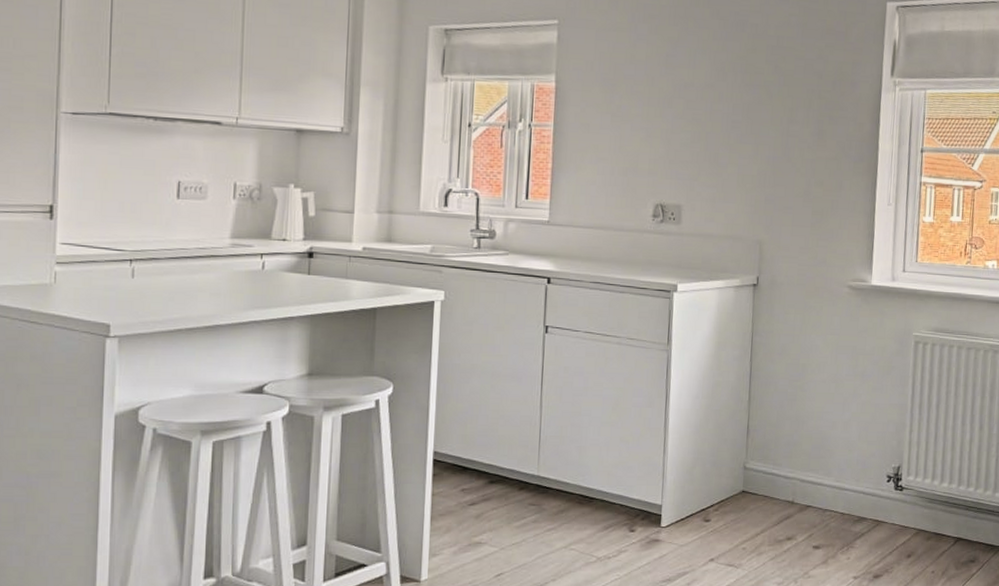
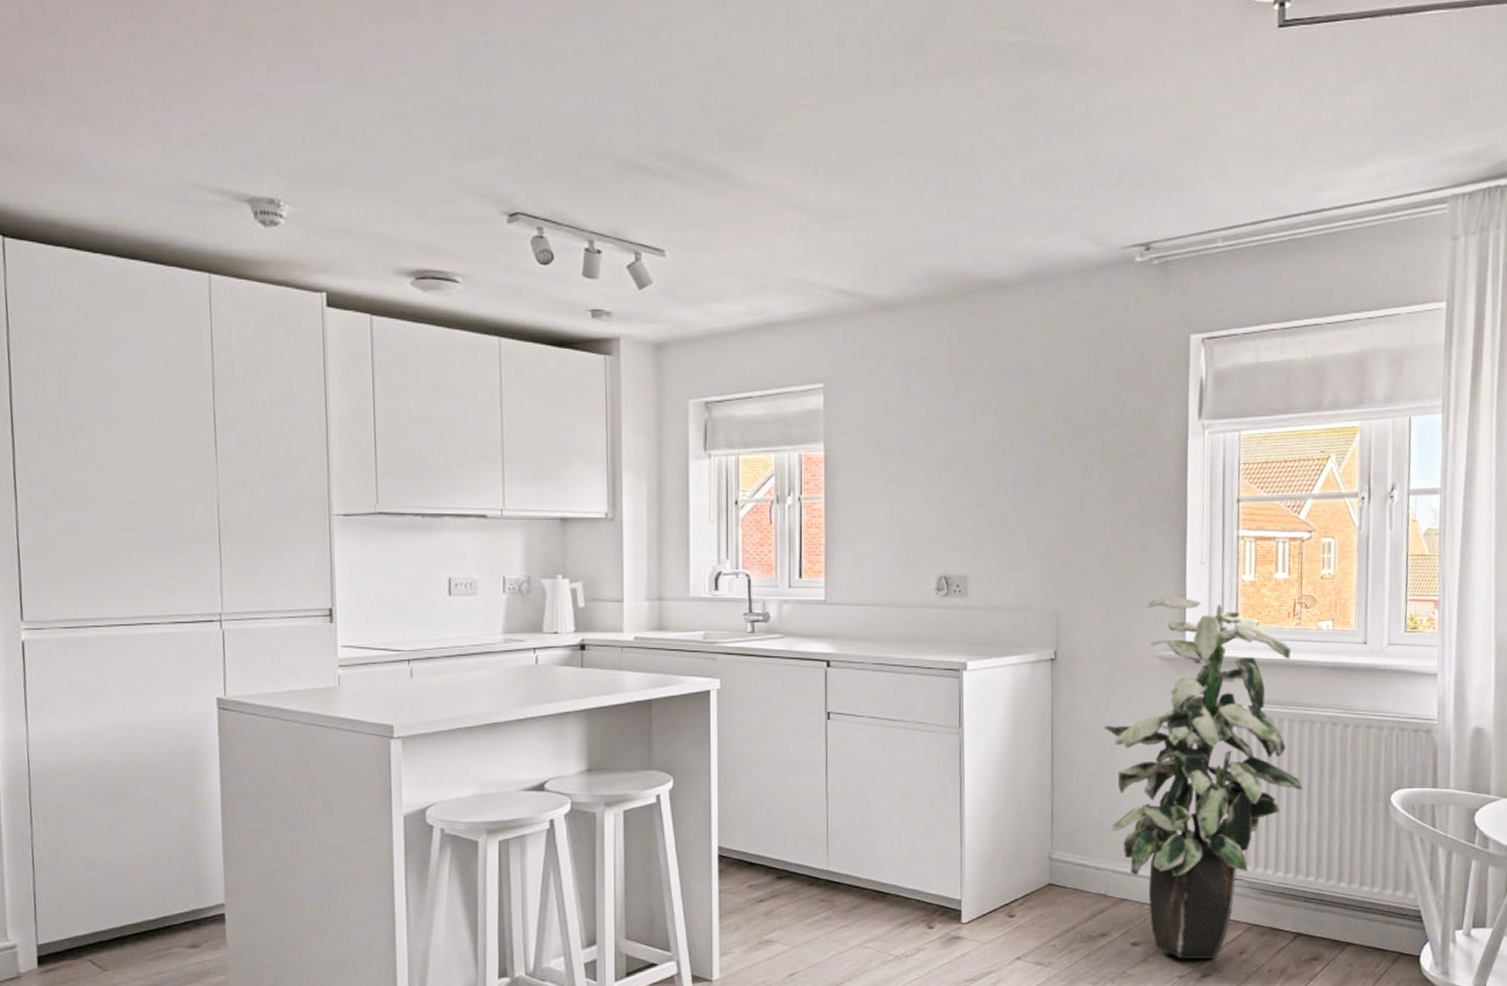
indoor plant: none [797,233,967,561] -> present [1103,596,1302,959]

